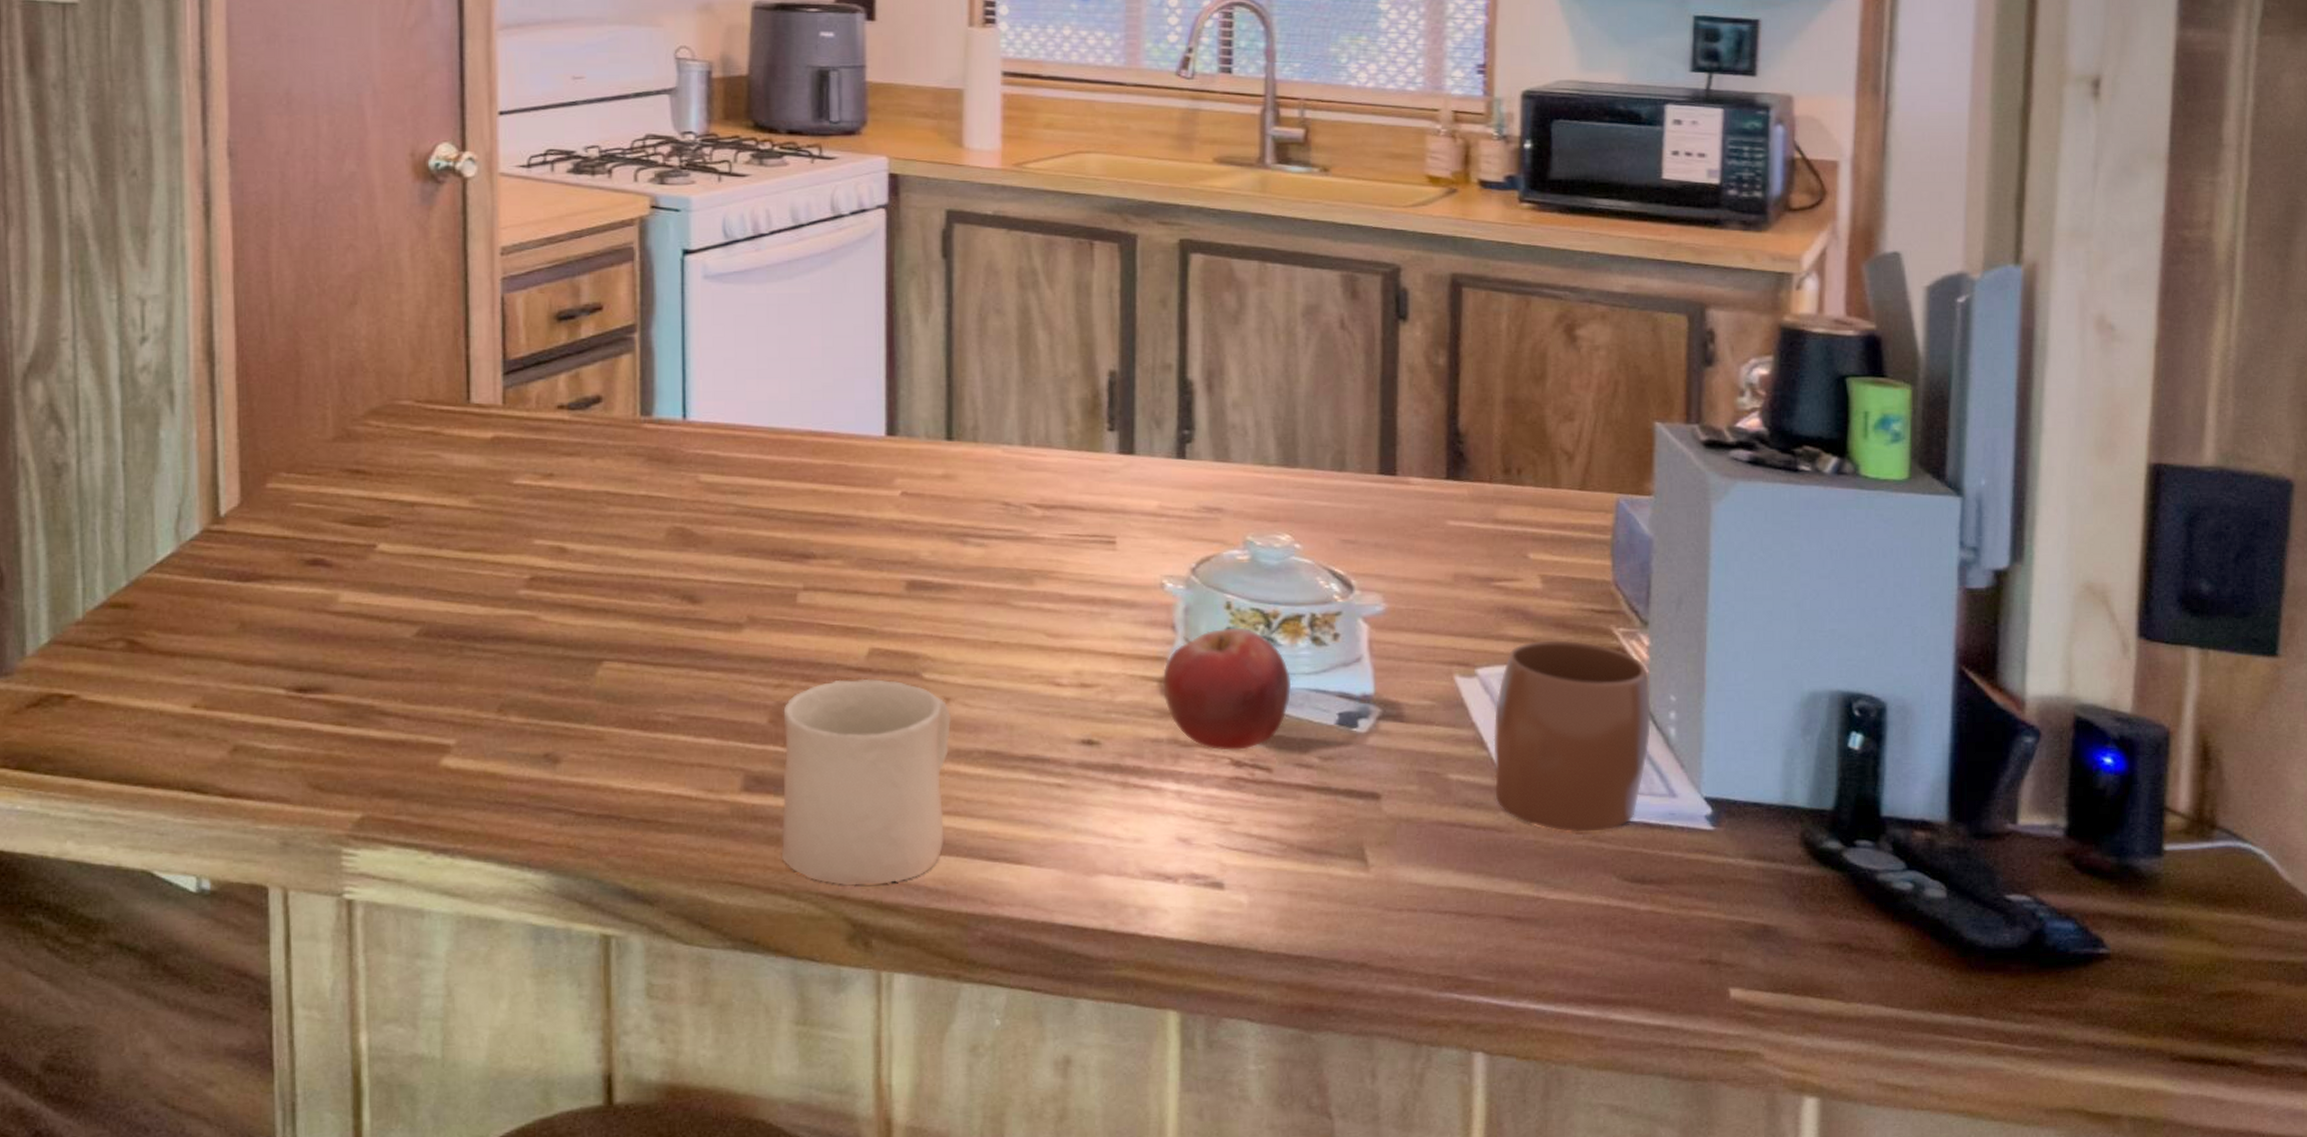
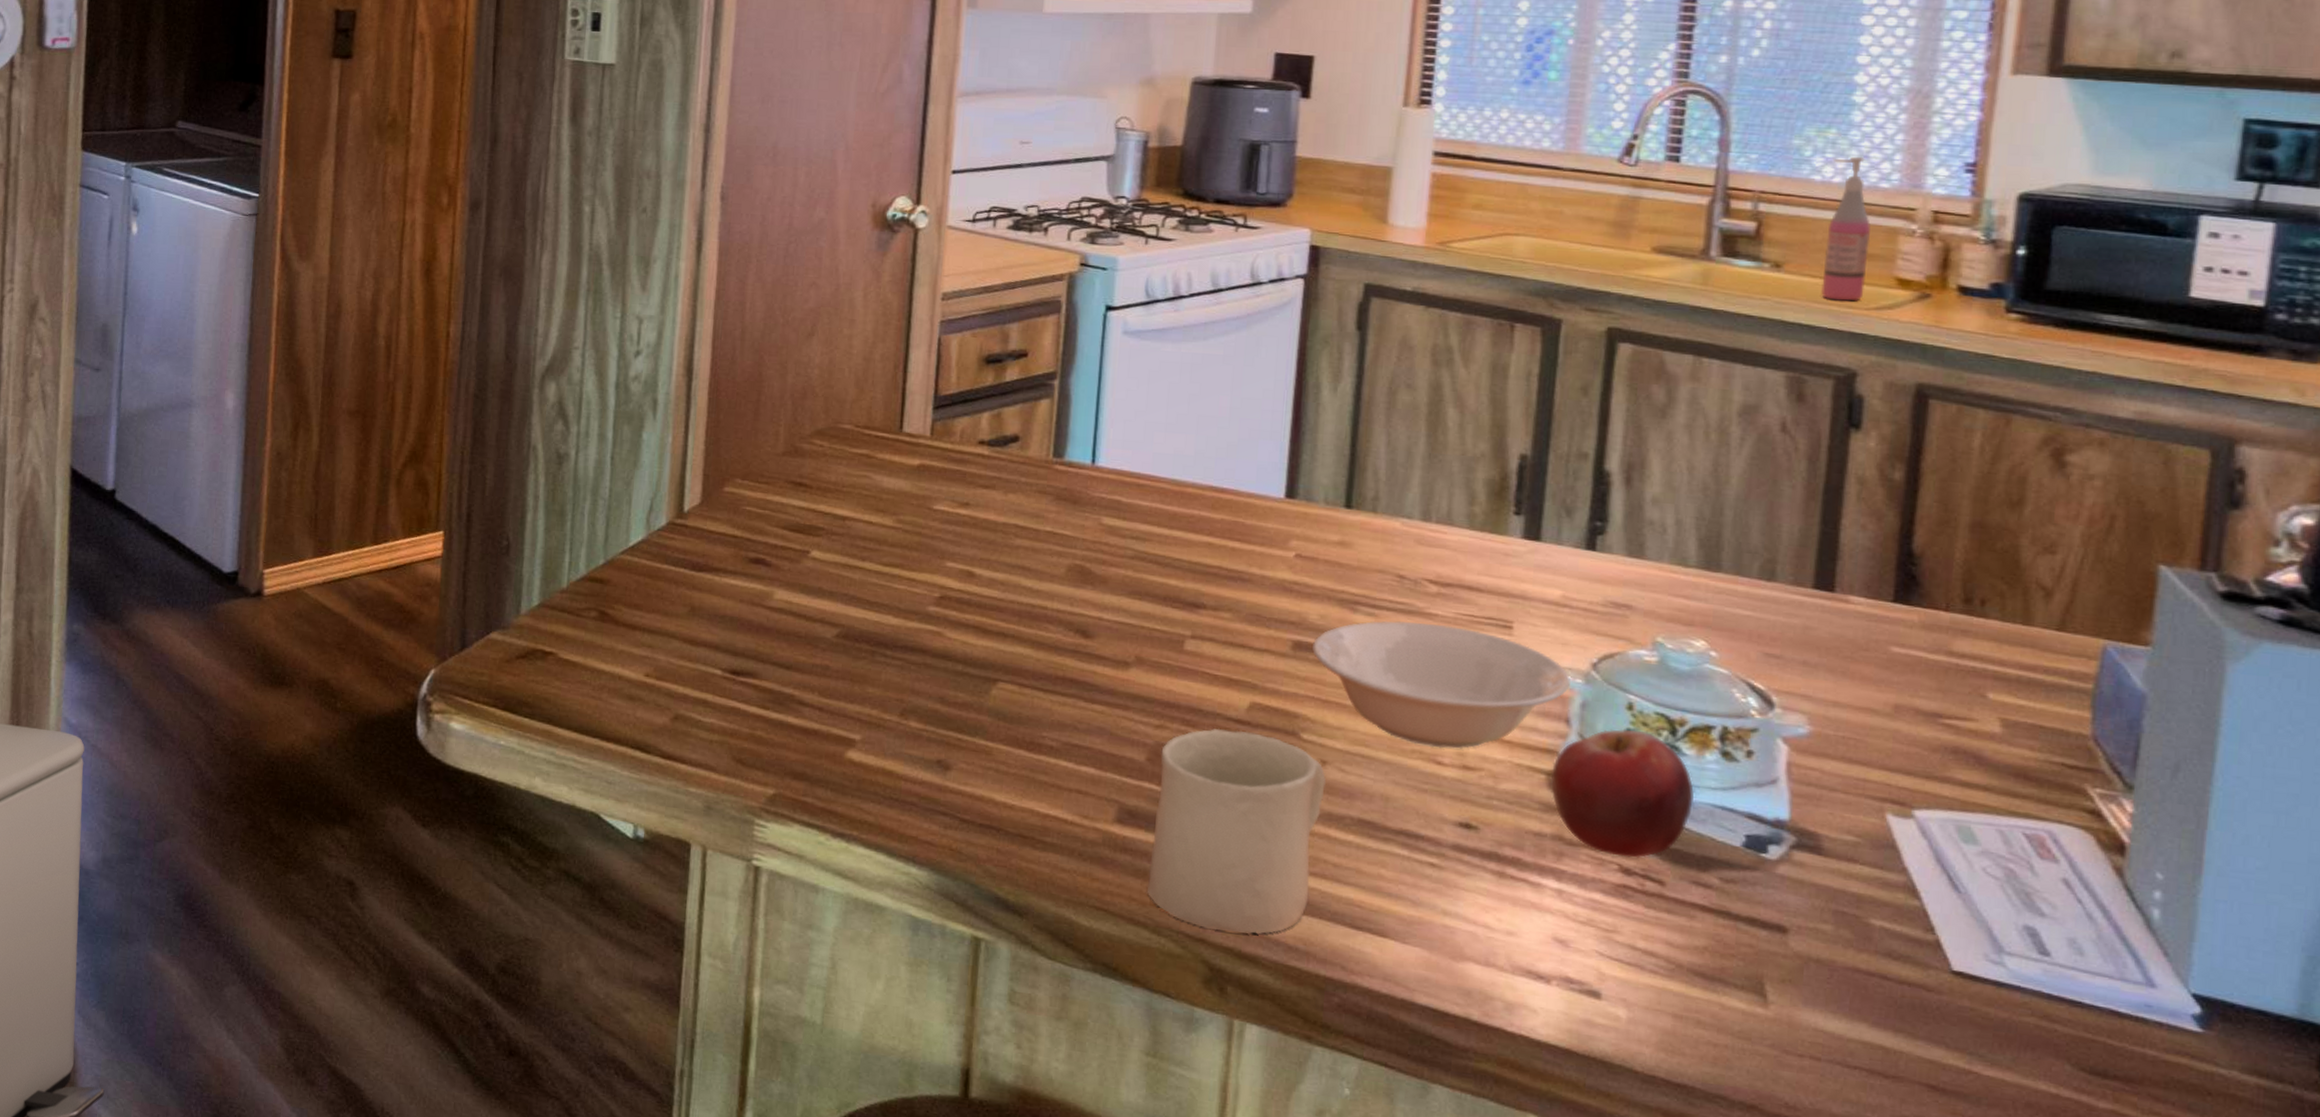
bowl: none [927,548,1173,670] -> present [1312,620,1570,749]
soap dispenser: none [1365,62,1403,200] -> present [1821,156,1871,301]
mug: present [1493,640,1652,832] -> none [1926,789,2131,1011]

